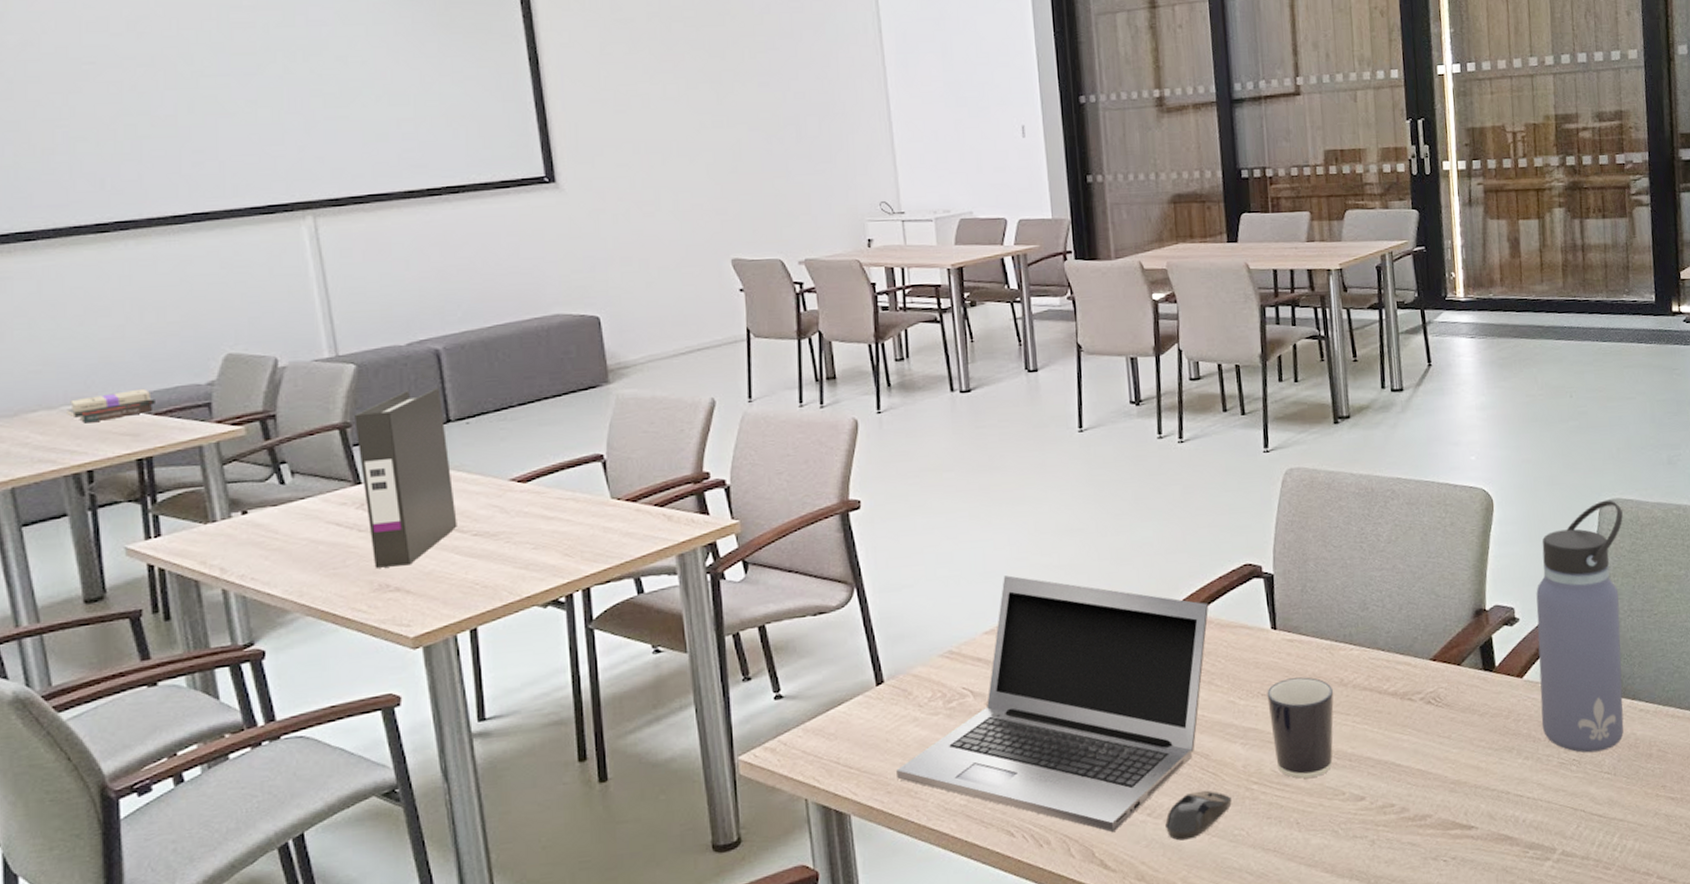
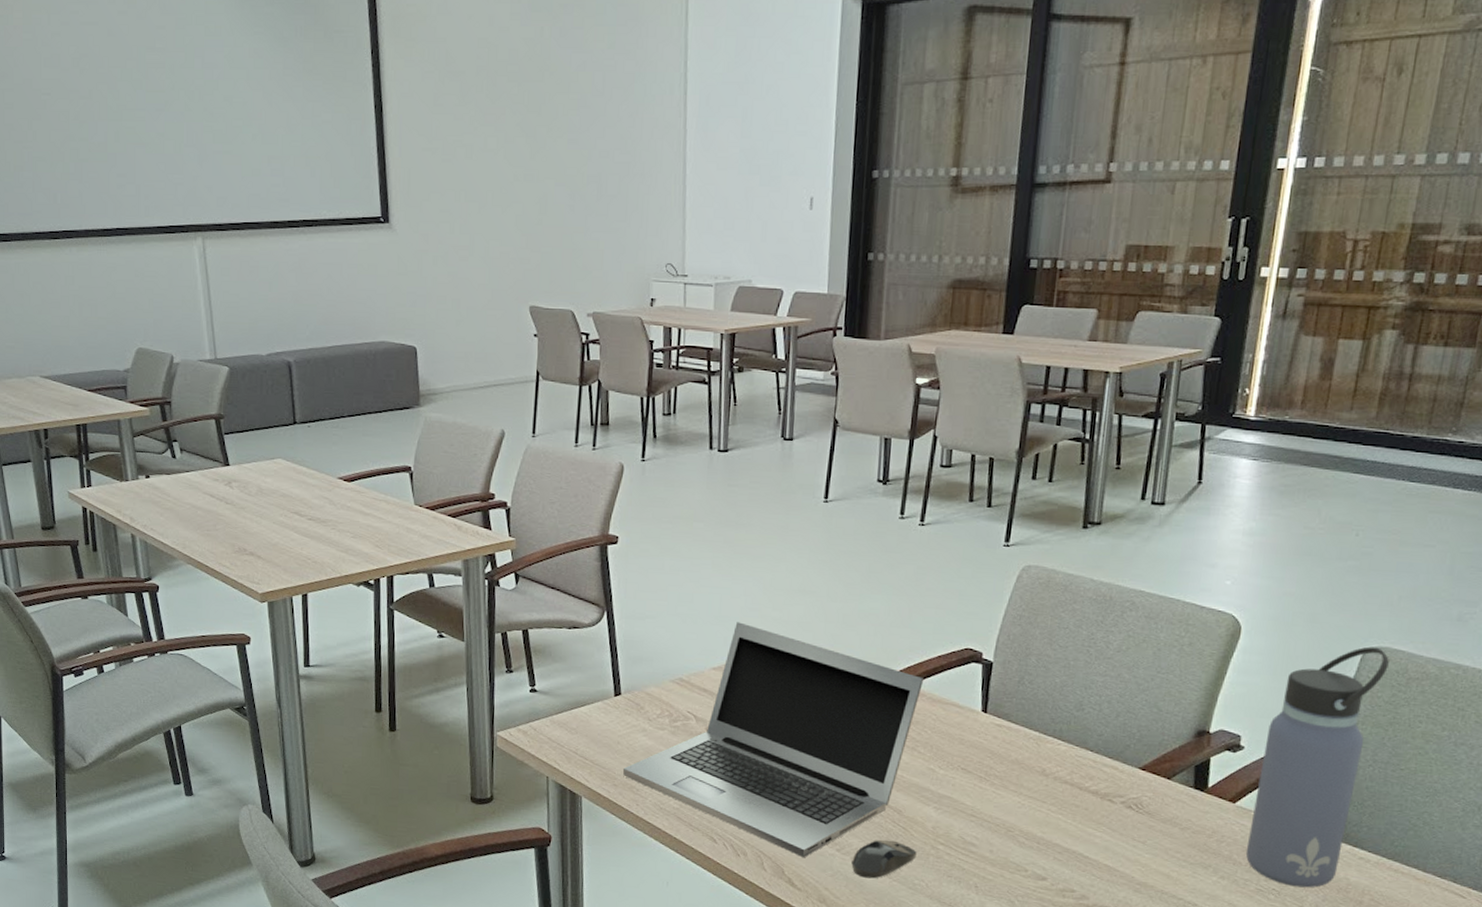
books: present [67,388,155,424] -> none [31,369,89,392]
binder: present [354,387,457,568] -> none [226,393,297,536]
mug: present [1267,677,1334,779] -> none [965,759,1034,851]

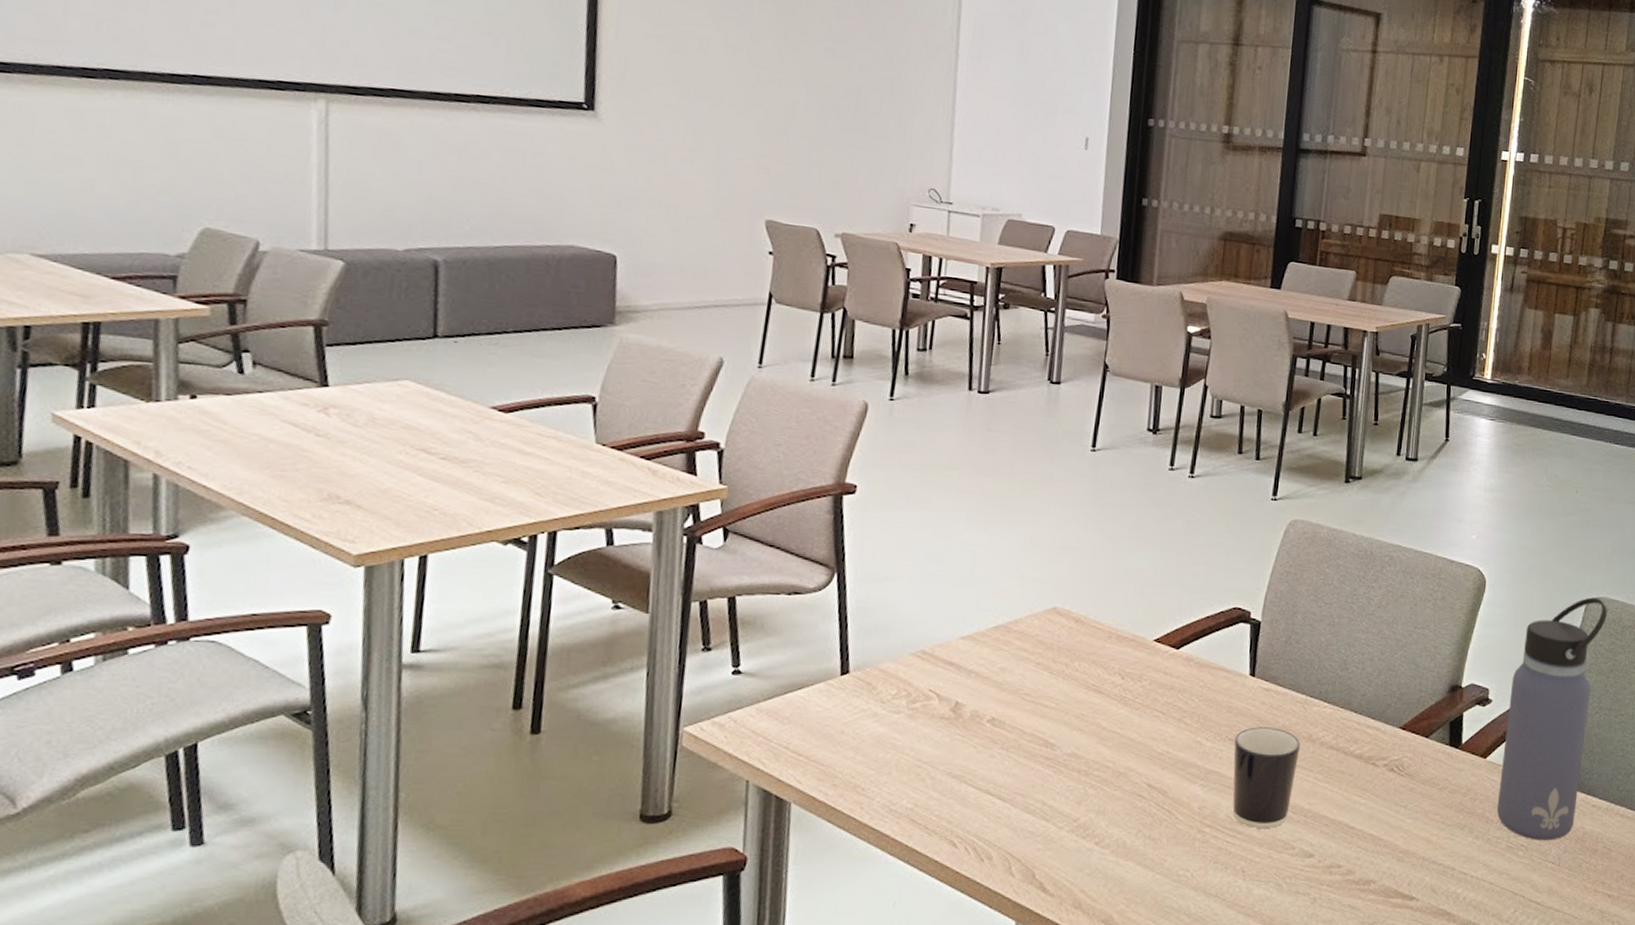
laptop: present [623,622,925,858] -> none [846,583,1192,857]
computer mouse: present [851,839,917,879] -> none [1111,826,1182,874]
mug: none [965,759,1034,851] -> present [1232,727,1301,828]

